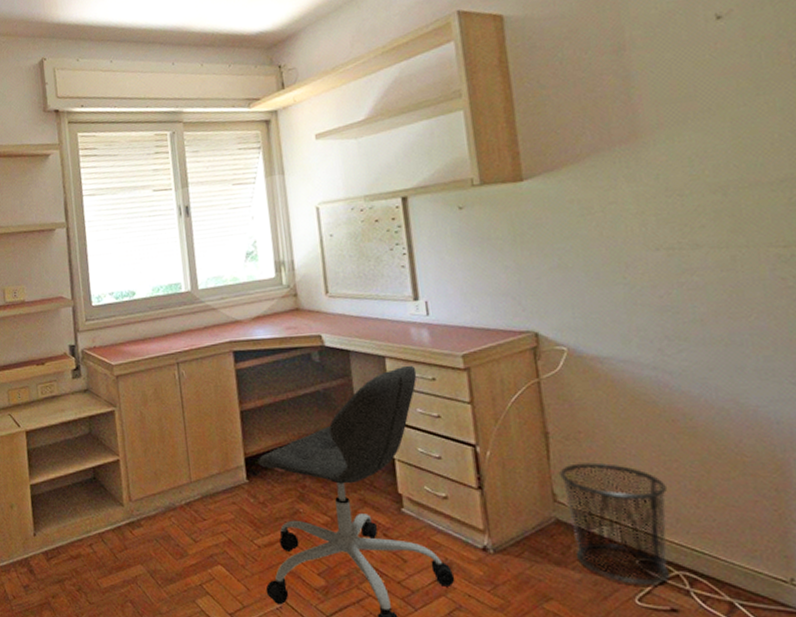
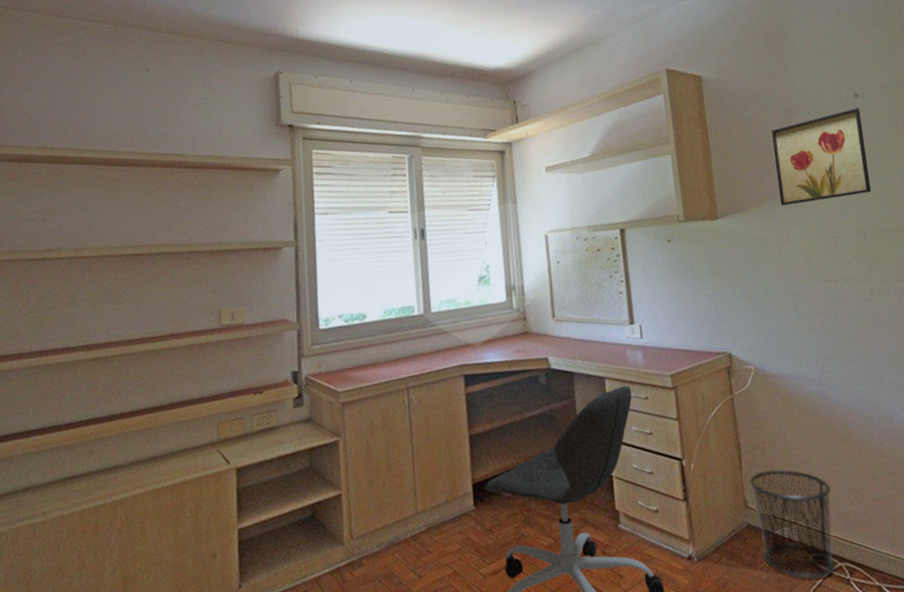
wall art: none [596,32,738,161] -> present [772,108,872,206]

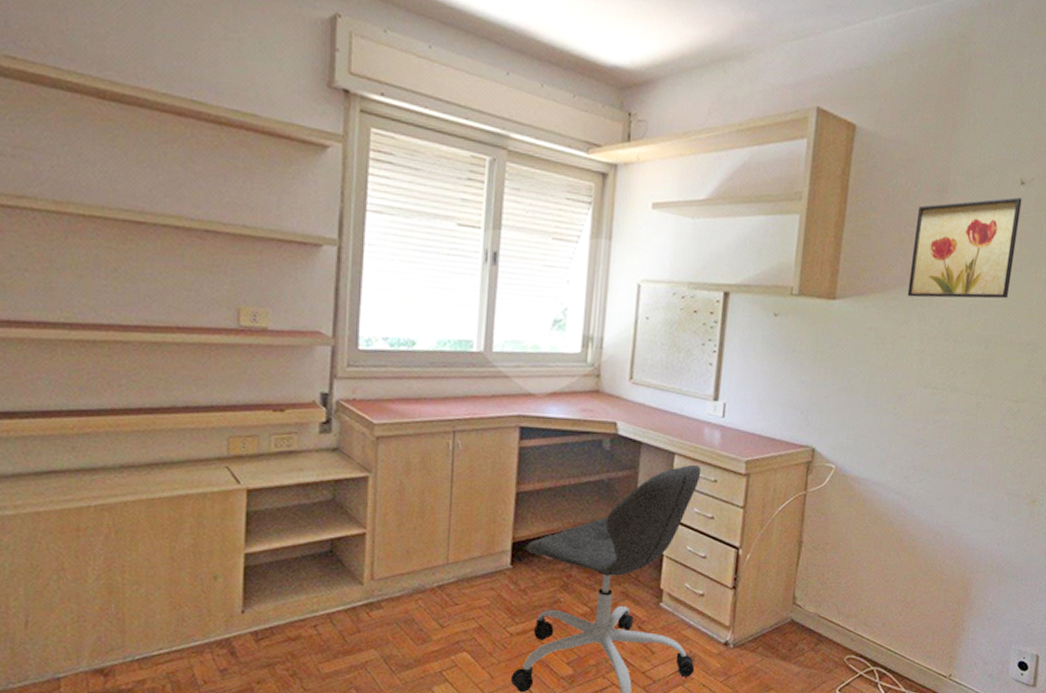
waste bin: present [750,469,835,579] -> none [800,571,882,679]

